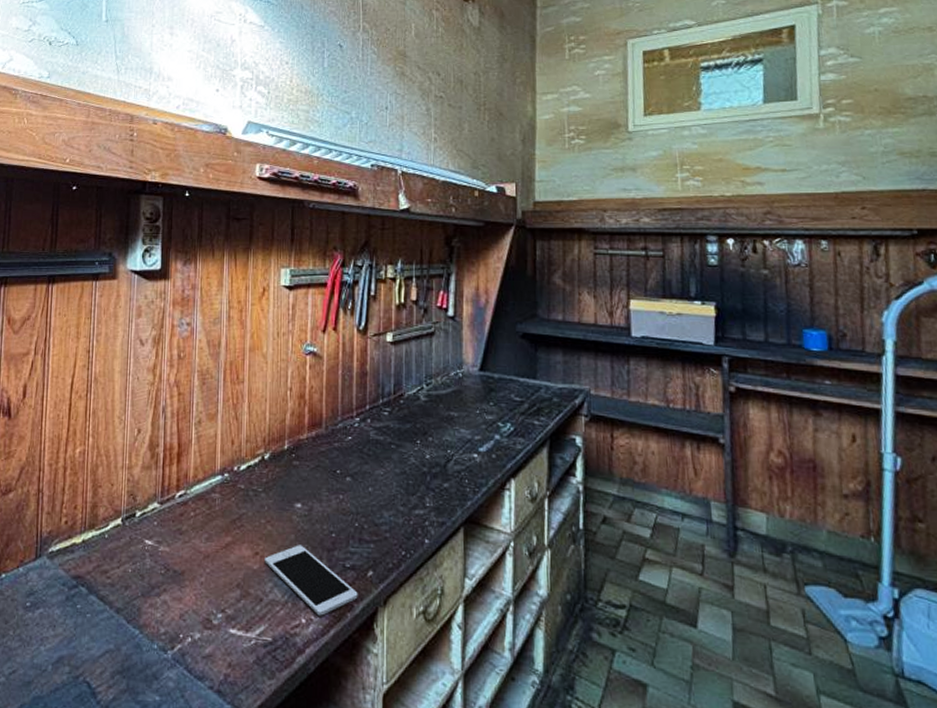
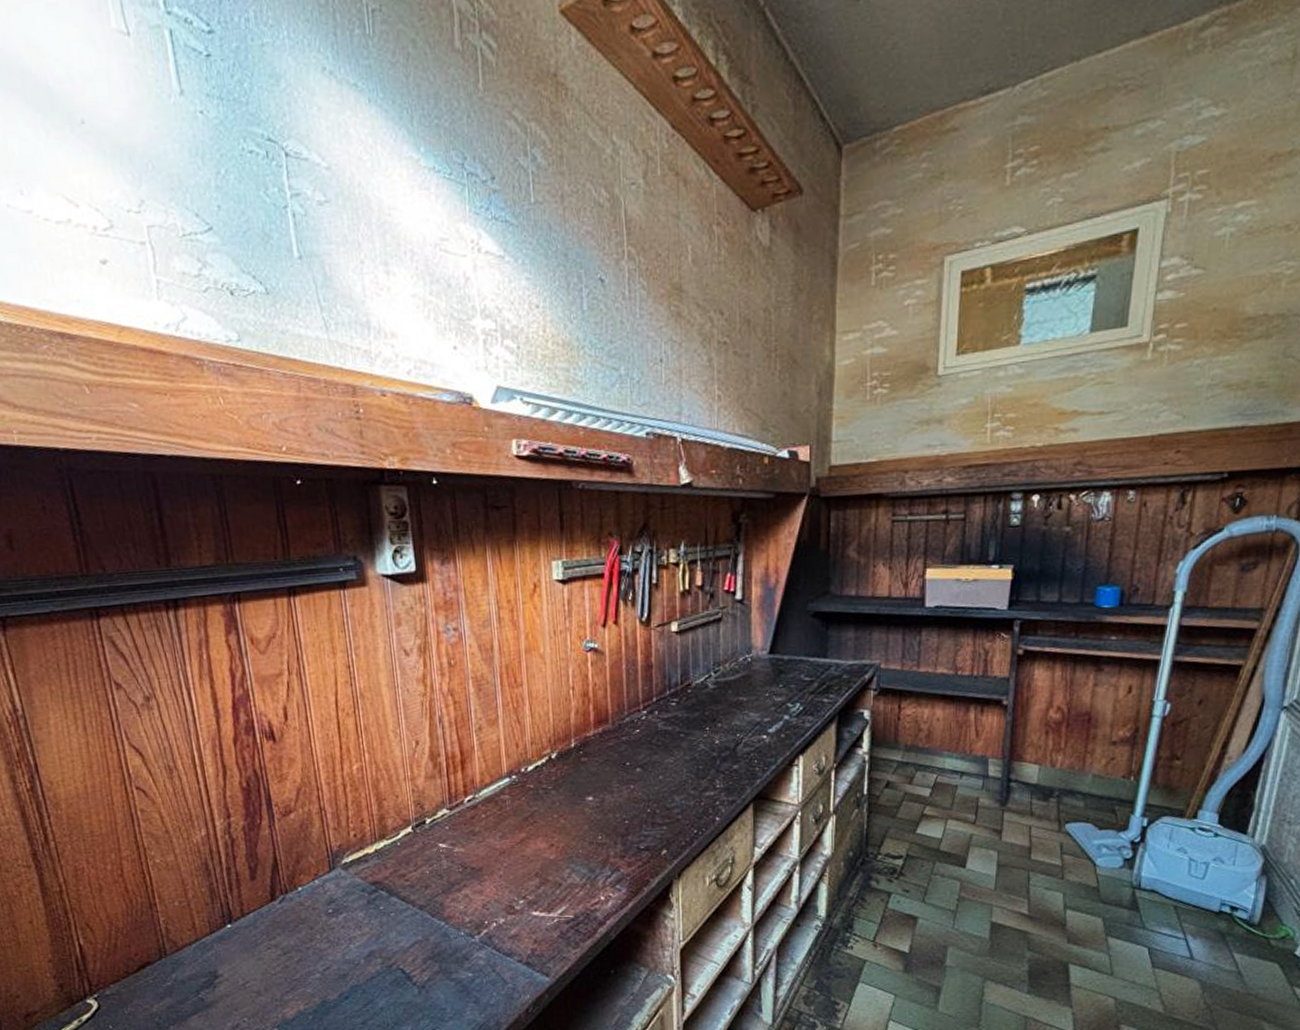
cell phone: present [265,545,358,616] -> none [560,833,653,893]

